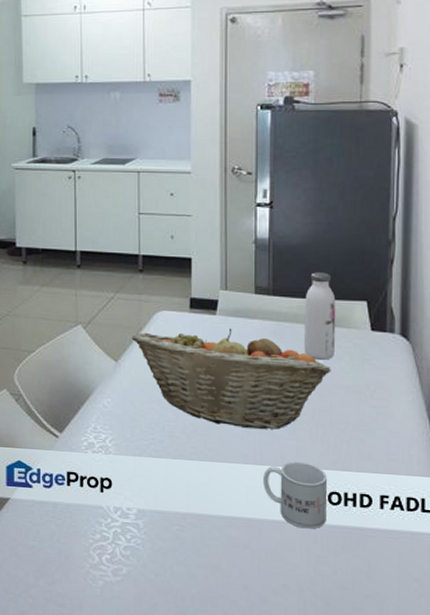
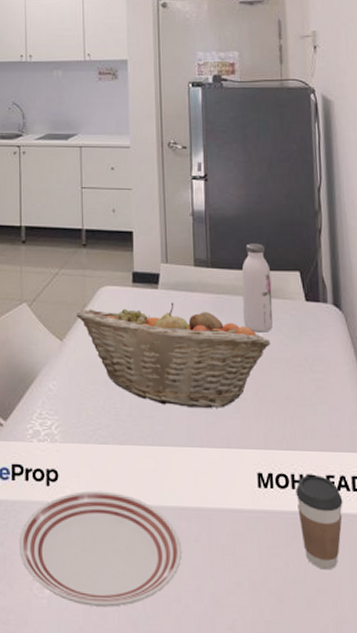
dinner plate: none [74,498,230,599] -> present [20,491,182,607]
mug: present [263,461,327,529] -> none [211,442,276,517]
coffee cup: none [348,494,396,579] -> present [295,475,343,570]

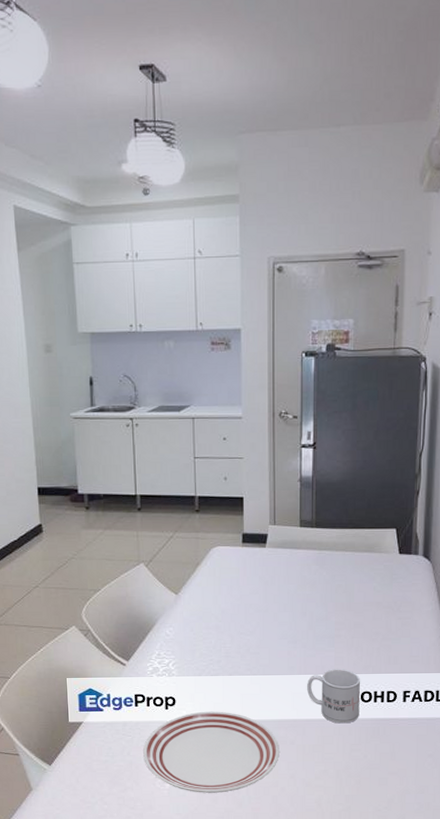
fruit basket: present [77,302,271,408] -> none [191,558,365,644]
mug: none [211,442,276,517] -> present [307,669,360,724]
water bottle: present [241,243,273,333] -> none [343,505,370,581]
coffee cup: present [295,475,343,570] -> none [377,691,415,758]

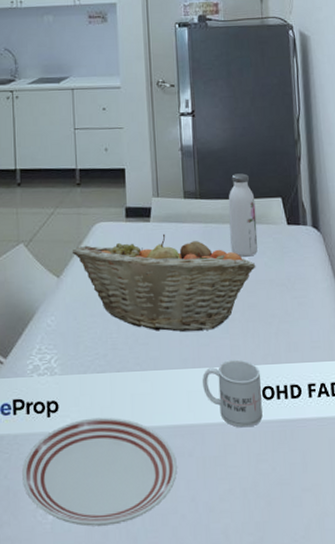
fruit basket: none [191,558,365,644] -> present [73,233,256,332]
water bottle: none [343,505,370,581] -> present [228,173,258,257]

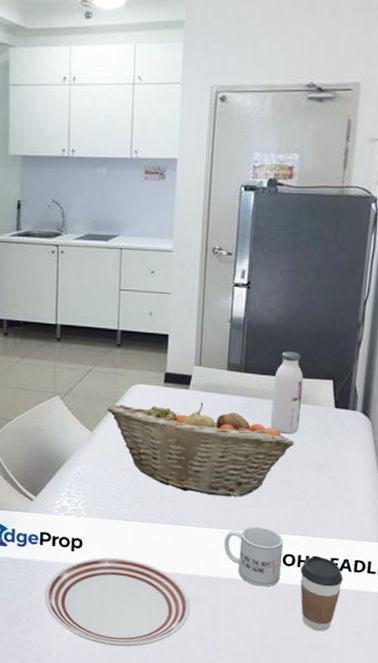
coffee cup: none [280,385,323,470] -> present [300,556,343,632]

